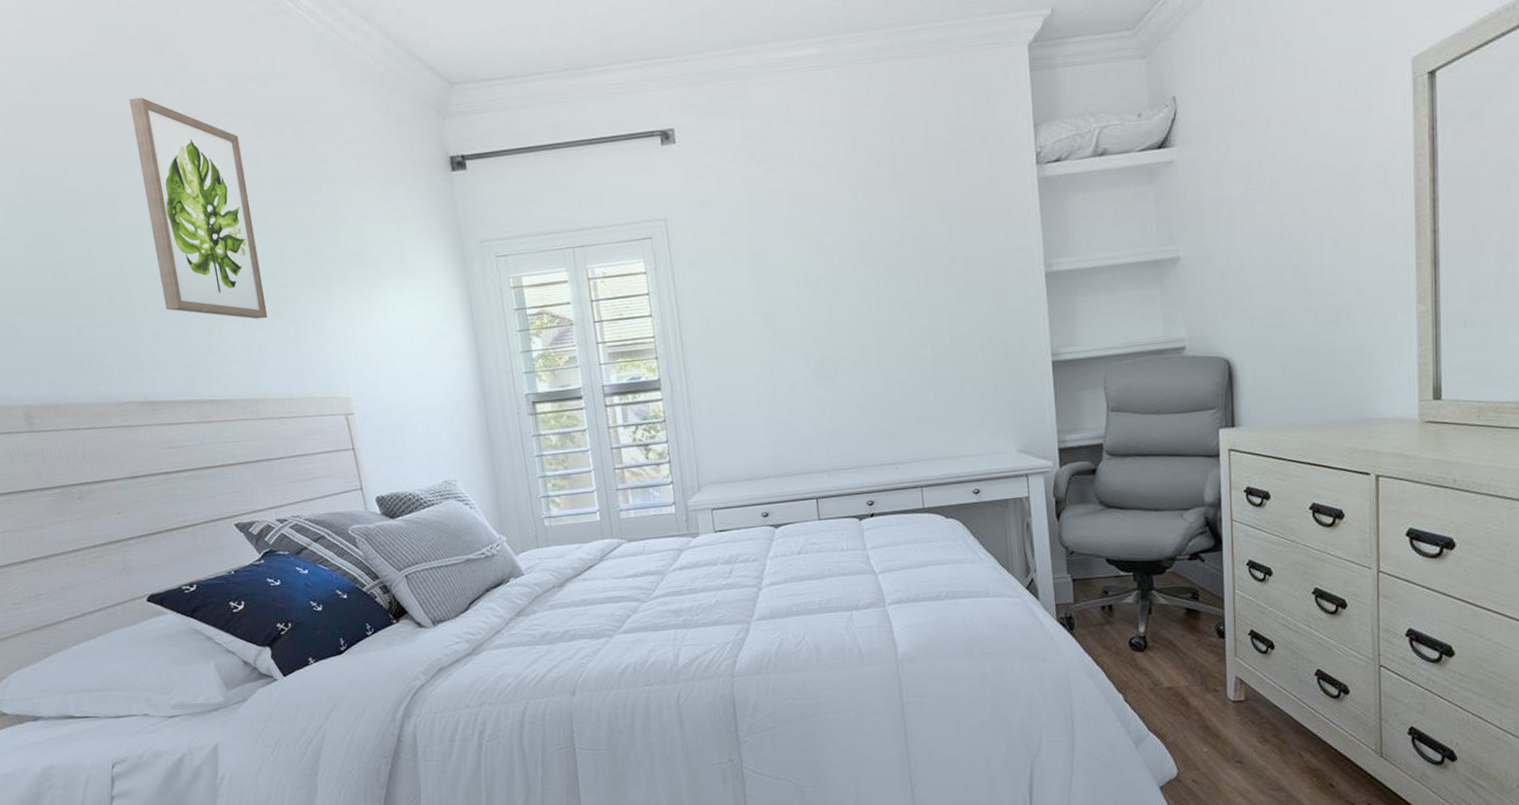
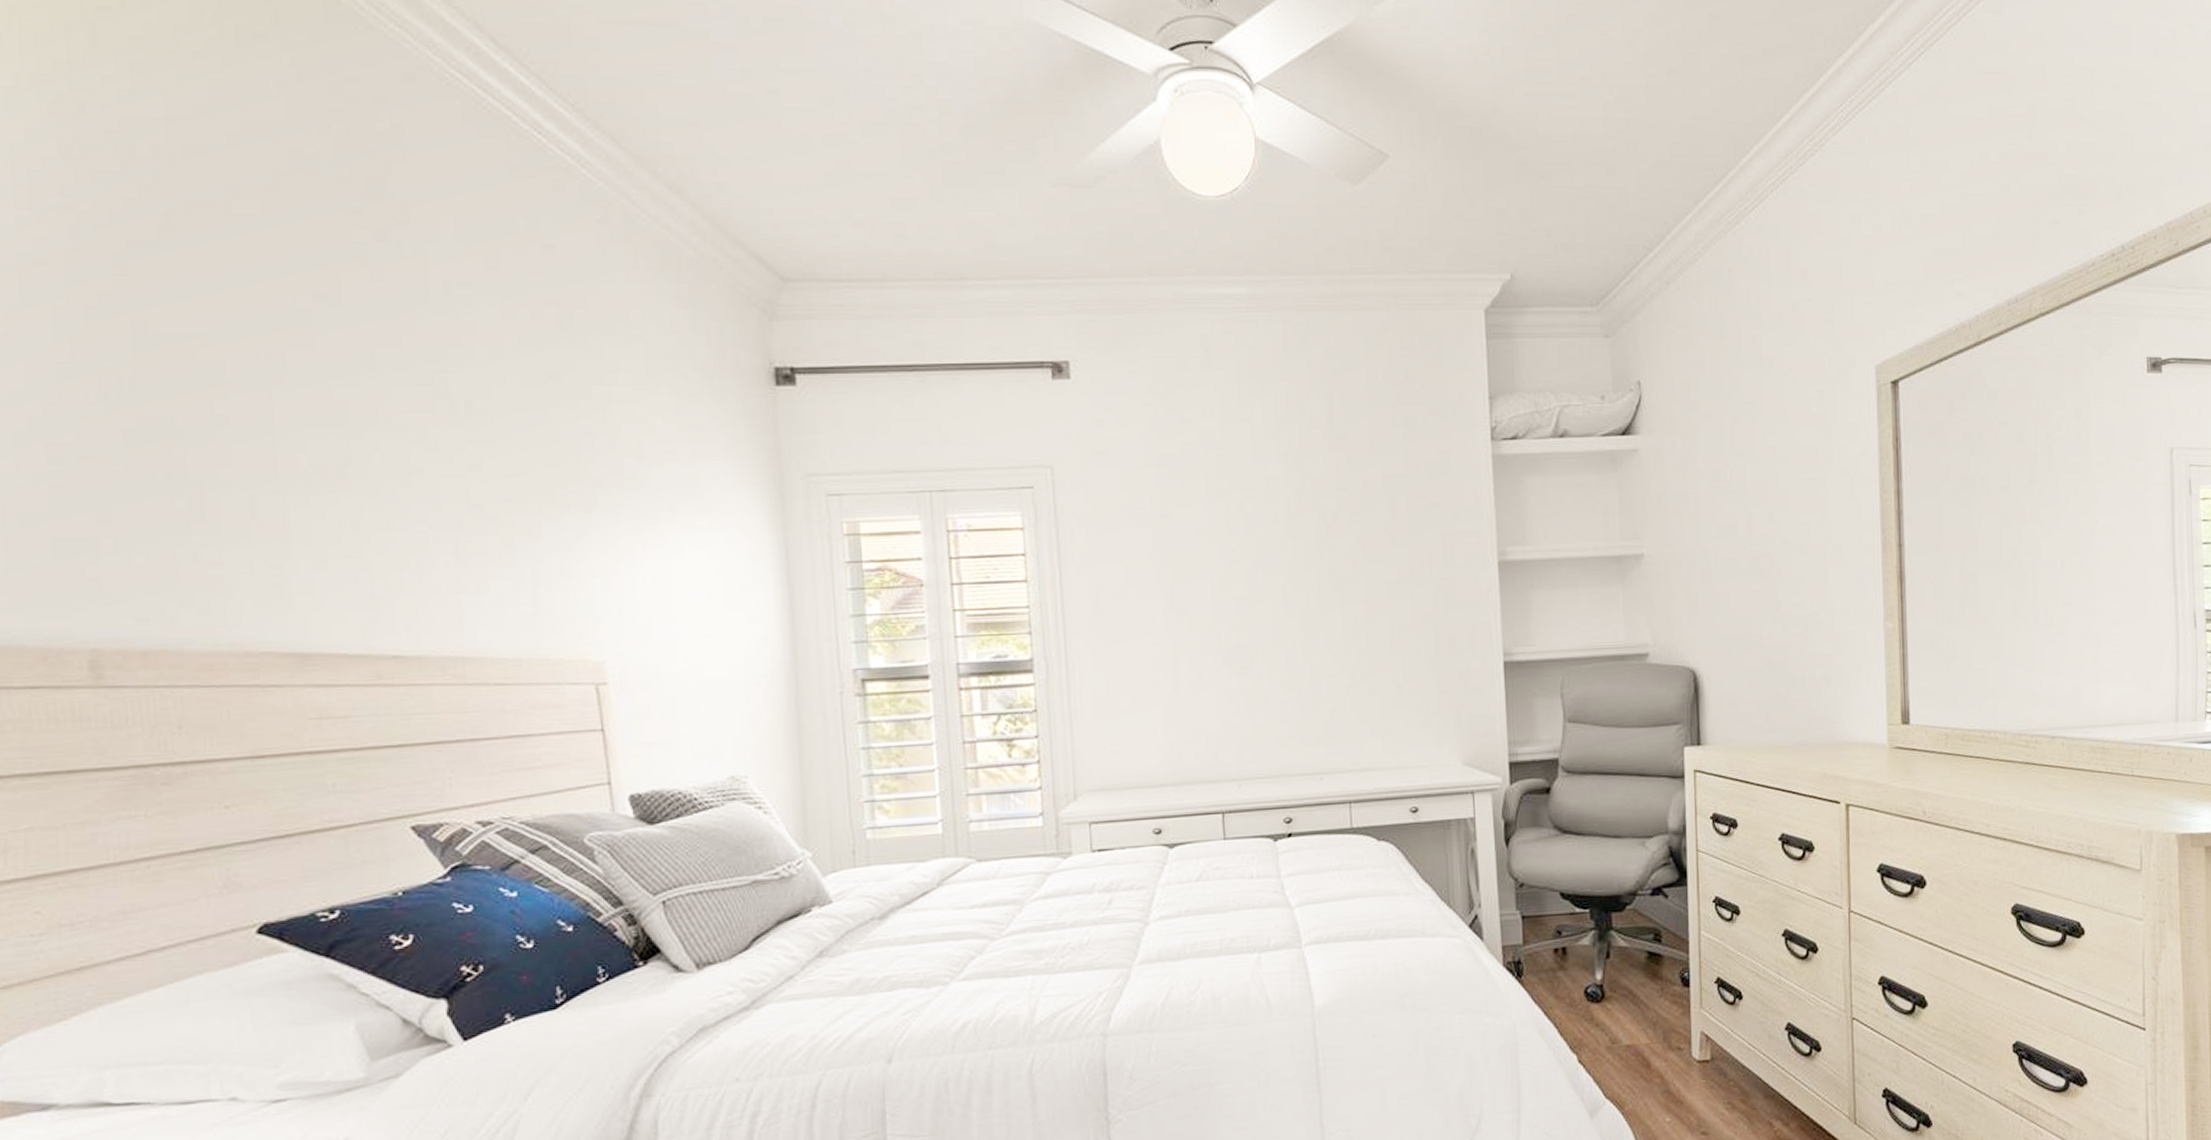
wall art: present [129,97,268,319] -> none [318,251,494,552]

